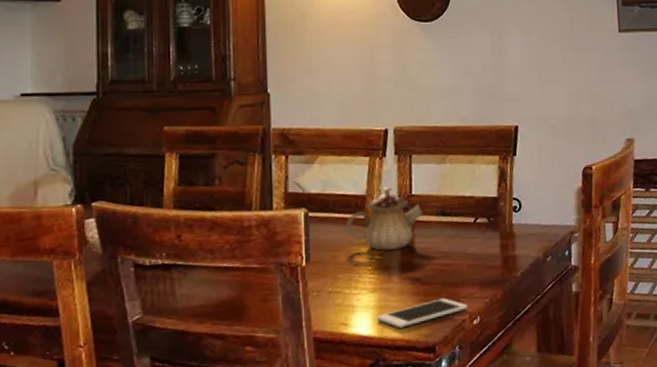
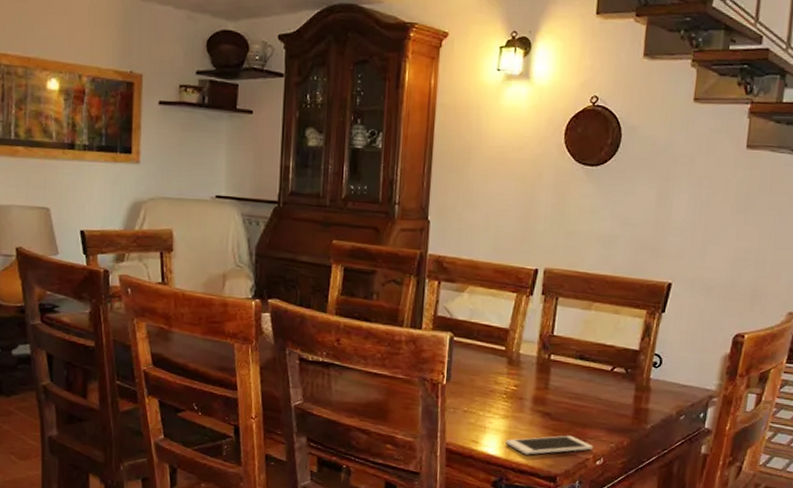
teapot: present [346,187,423,251] -> none [487,324,562,384]

